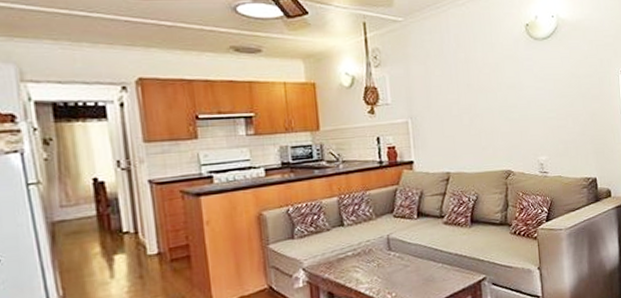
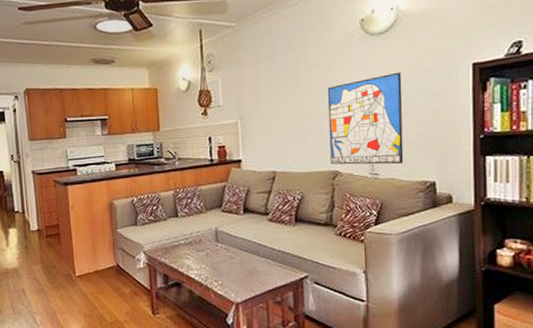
wall art: none [498,76,569,164] -> present [327,72,404,165]

